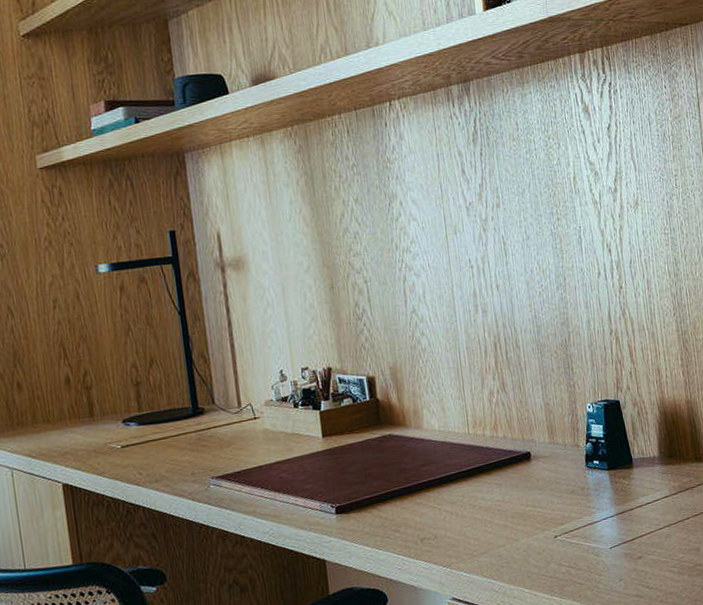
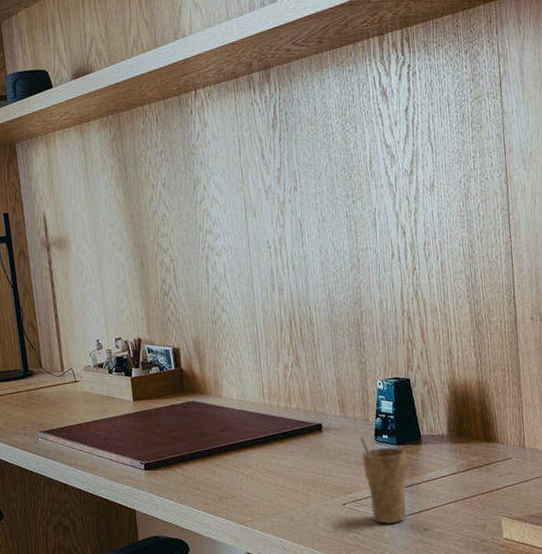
cup: none [570,464,621,555] -> present [360,437,408,524]

